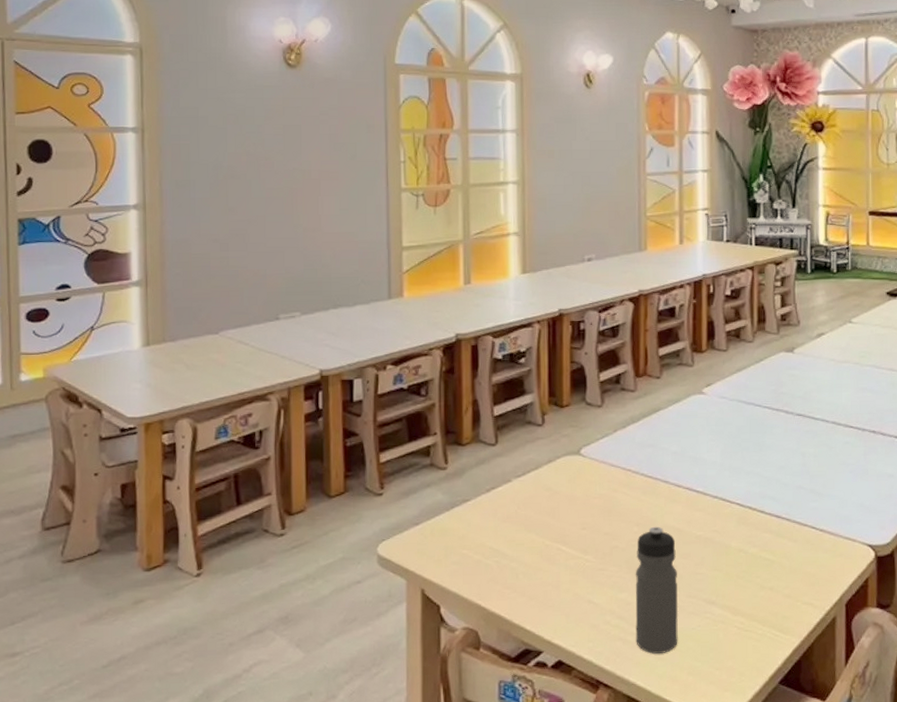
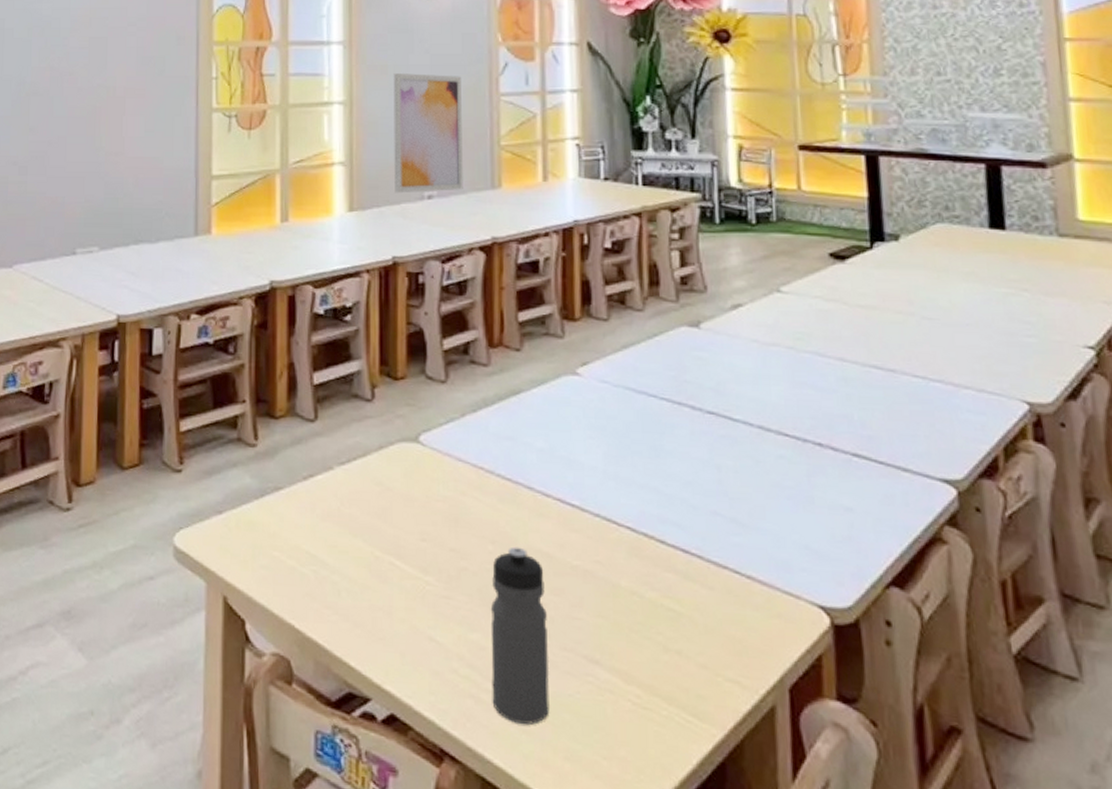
wall art: none [559,157,616,257] -> present [393,73,463,194]

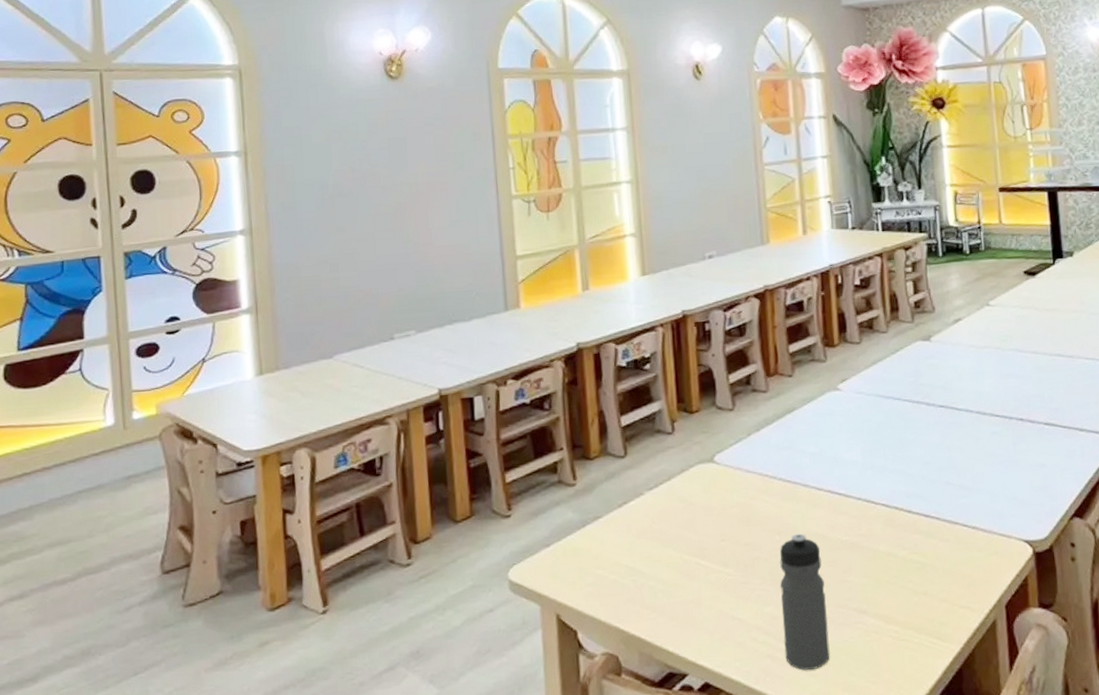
wall art: present [393,73,463,194] -> none [672,151,738,257]

